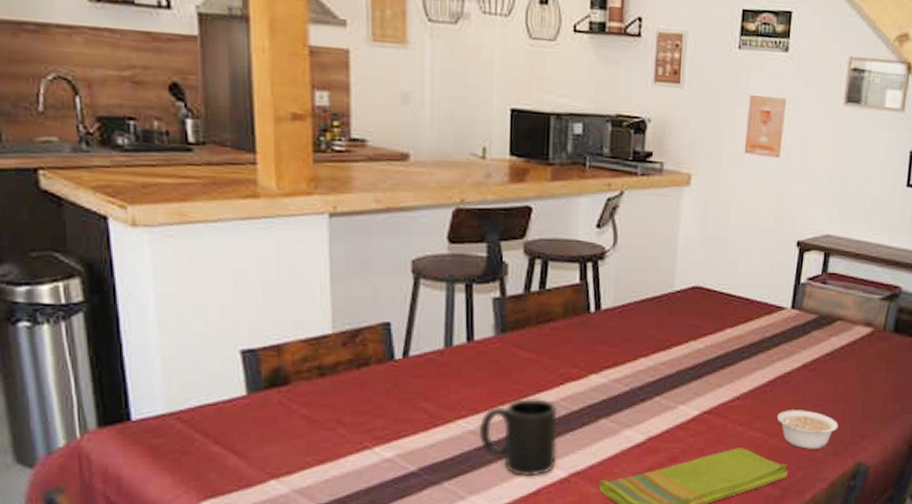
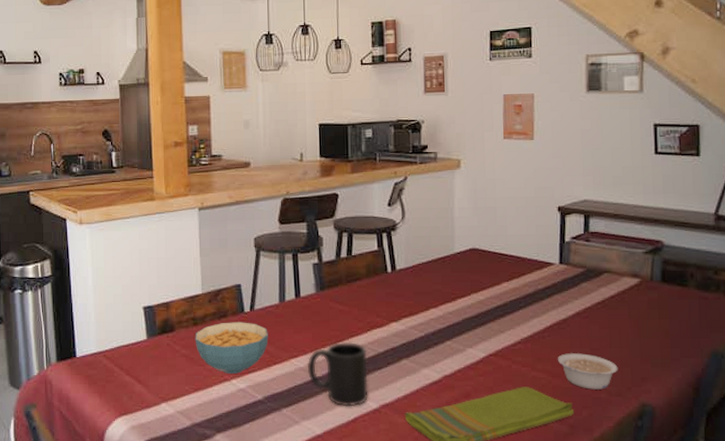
cereal bowl: none [321,372,427,440] -> present [195,322,268,374]

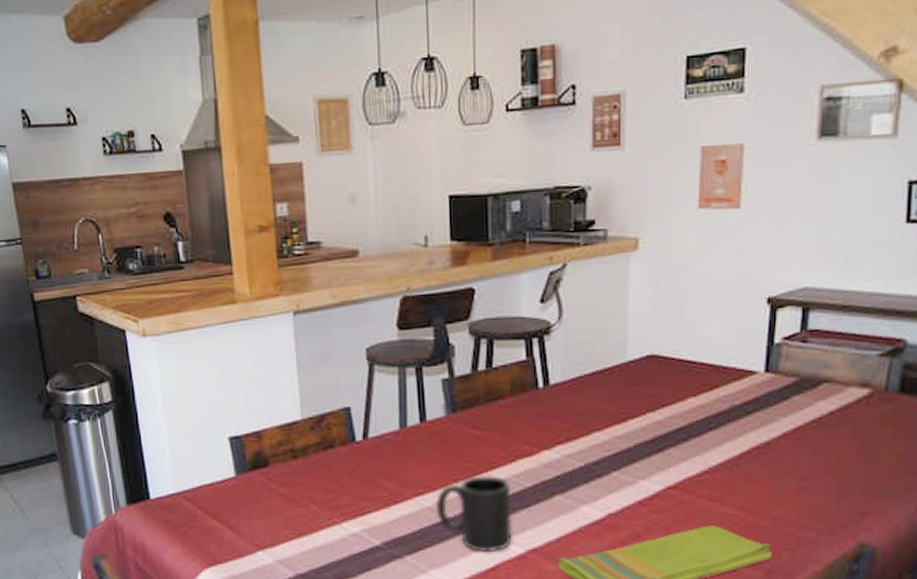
cereal bowl: present [195,322,268,374] -> none [294,453,387,516]
legume: present [557,353,618,390] -> none [754,484,833,528]

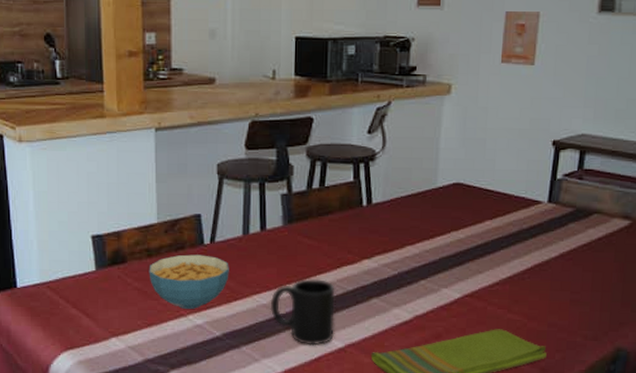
cereal bowl: none [294,453,387,516] -> present [149,254,229,309]

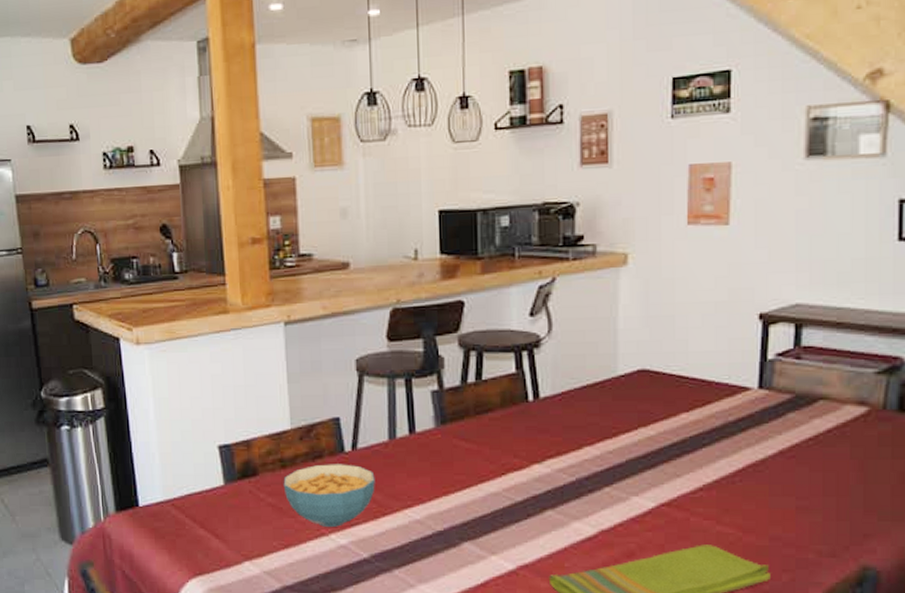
mug: present [270,279,335,346] -> none [424,489,502,568]

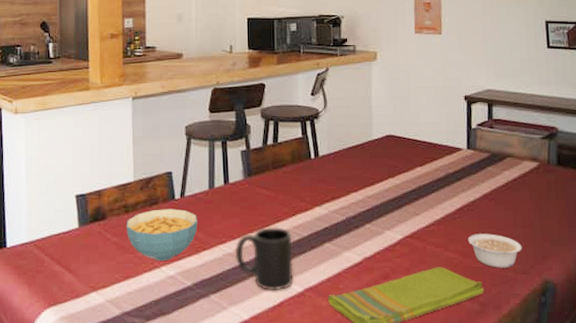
mug: none [424,489,502,568] -> present [235,227,293,291]
legume: none [750,503,833,549] -> present [467,233,522,268]

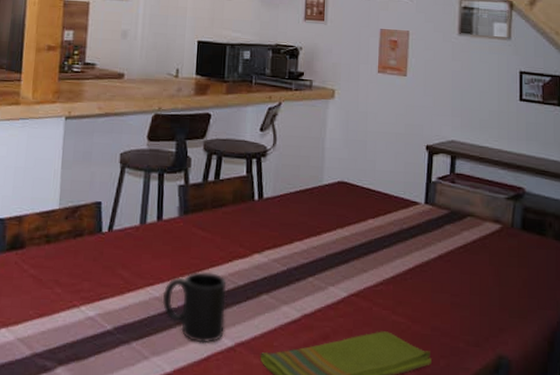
cereal bowl: present [126,209,198,261] -> none [45,242,125,300]
legume: present [467,233,522,268] -> none [418,298,477,339]

